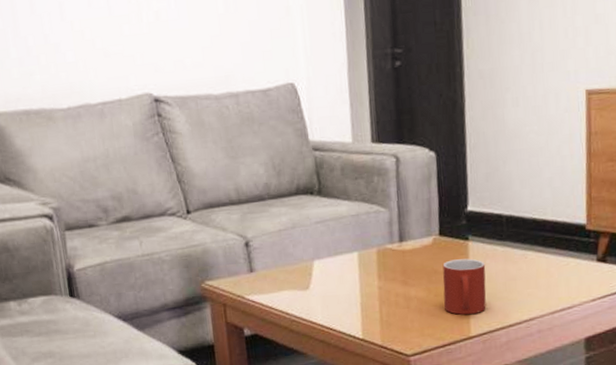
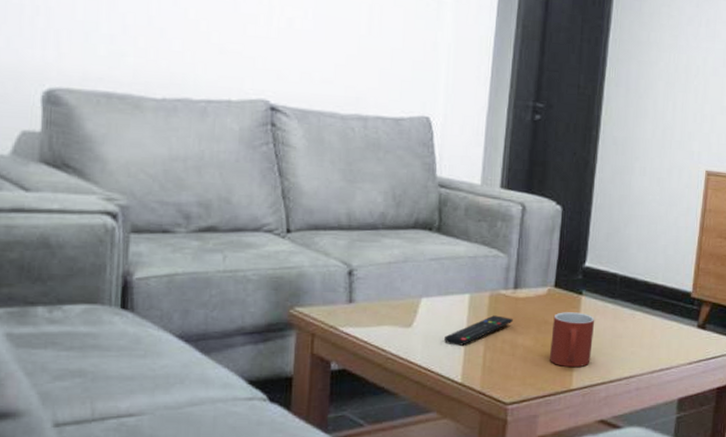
remote control: none [340,270,403,303] -> present [444,315,513,346]

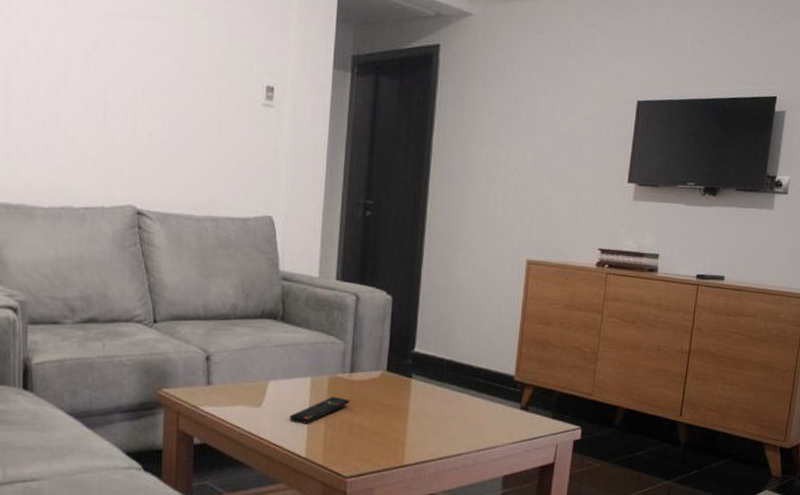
mug: present [550,312,595,368] -> none [384,394,425,446]

